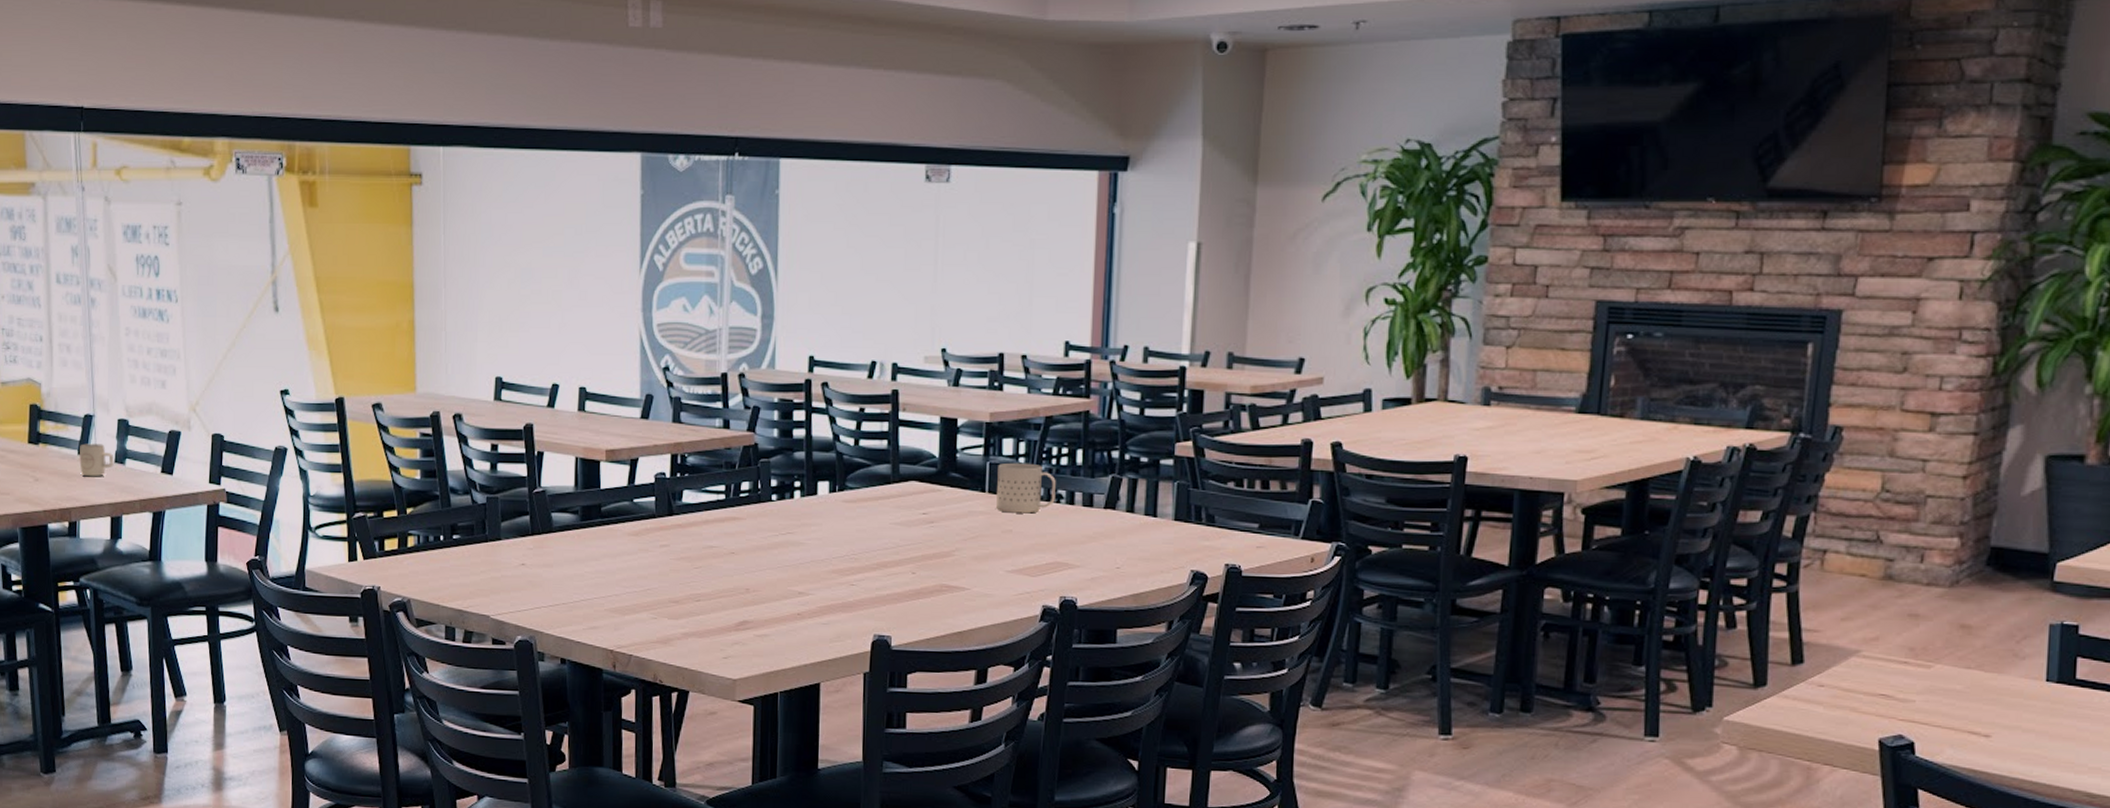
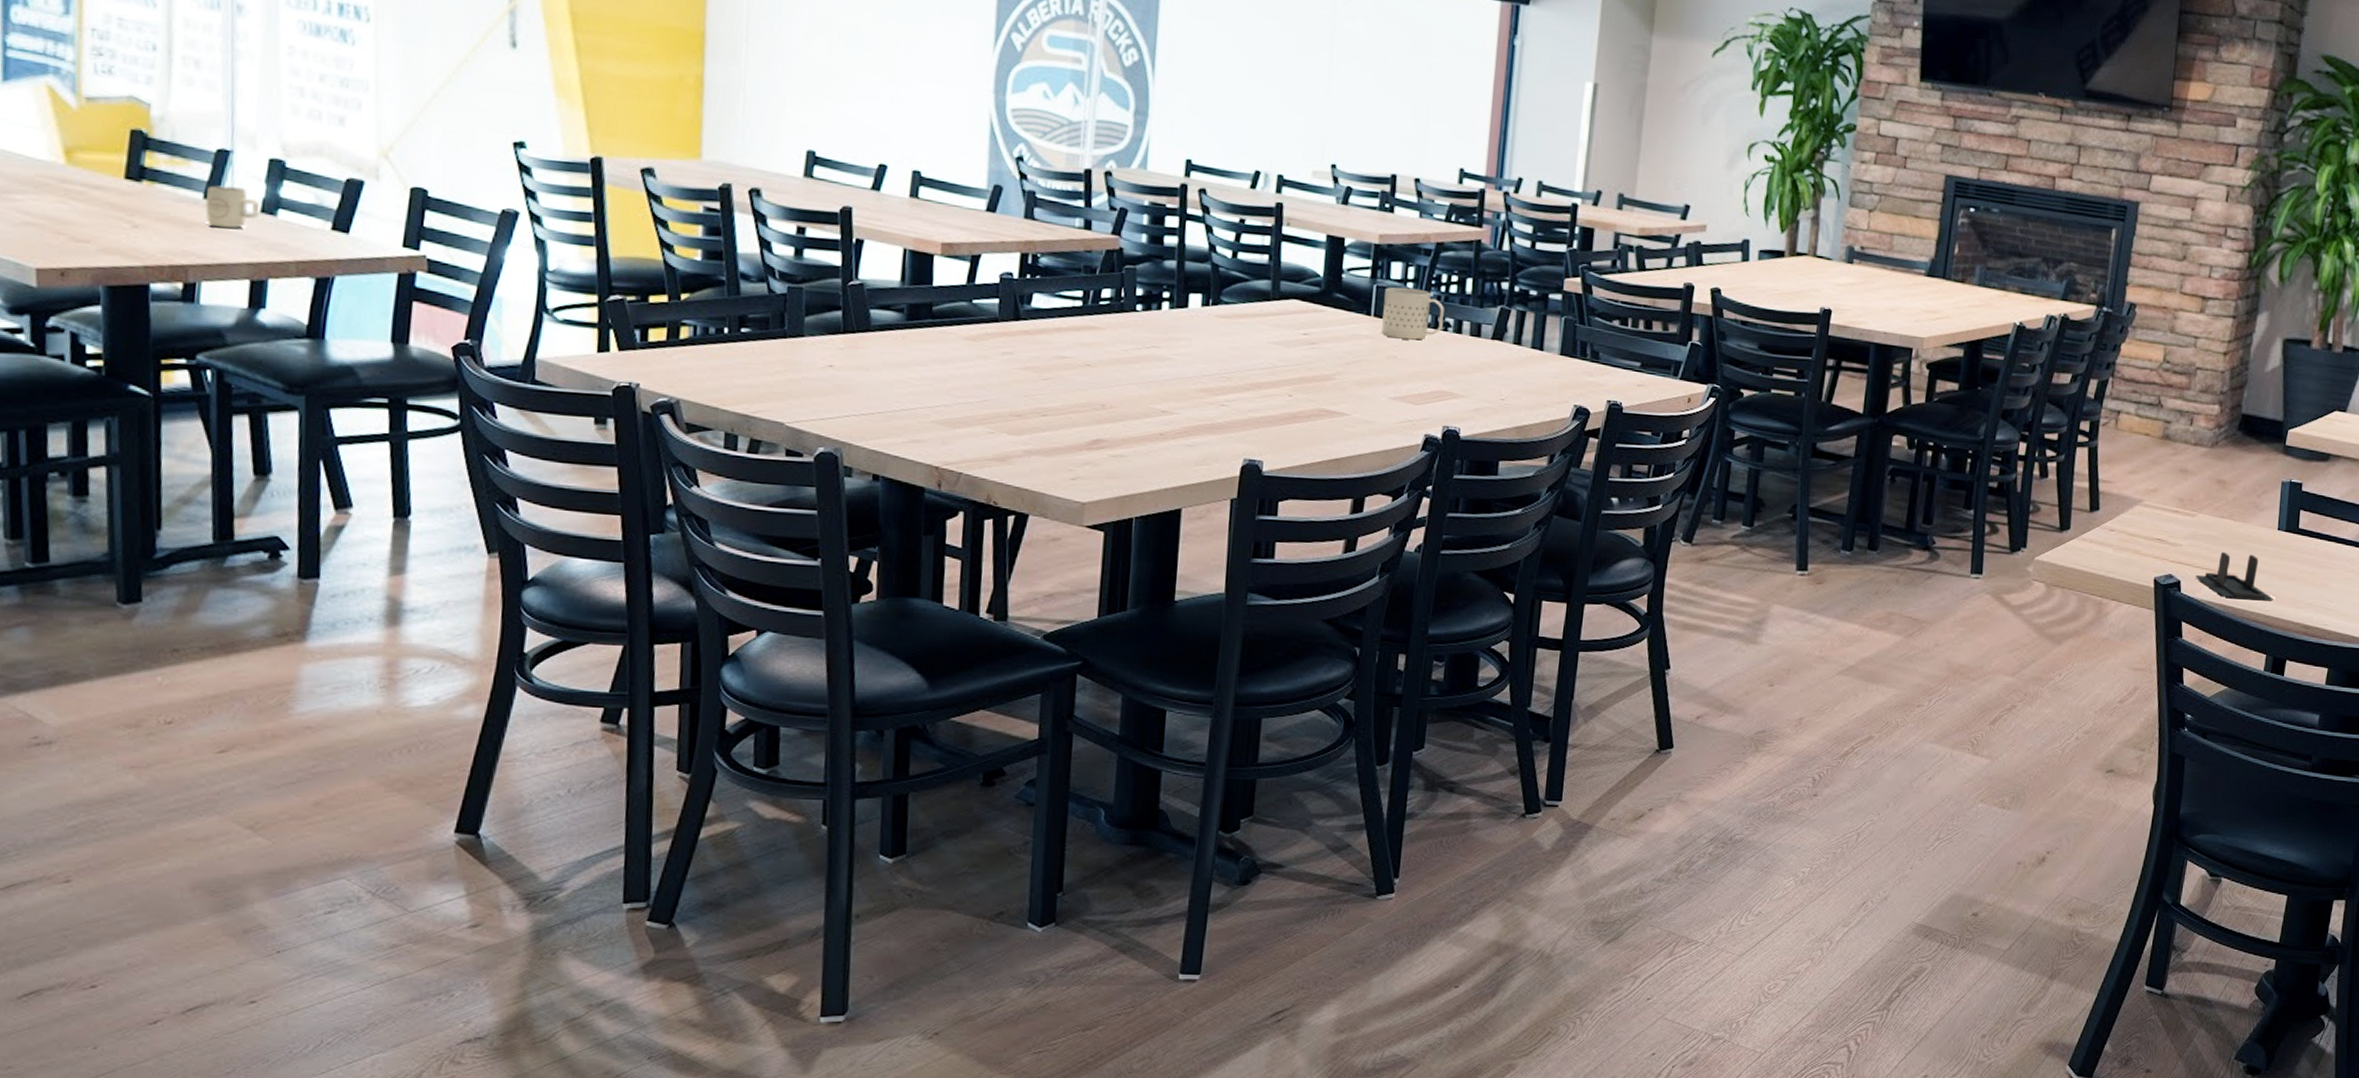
napkin holder: none [1934,707,2044,766] -> present [2195,551,2274,601]

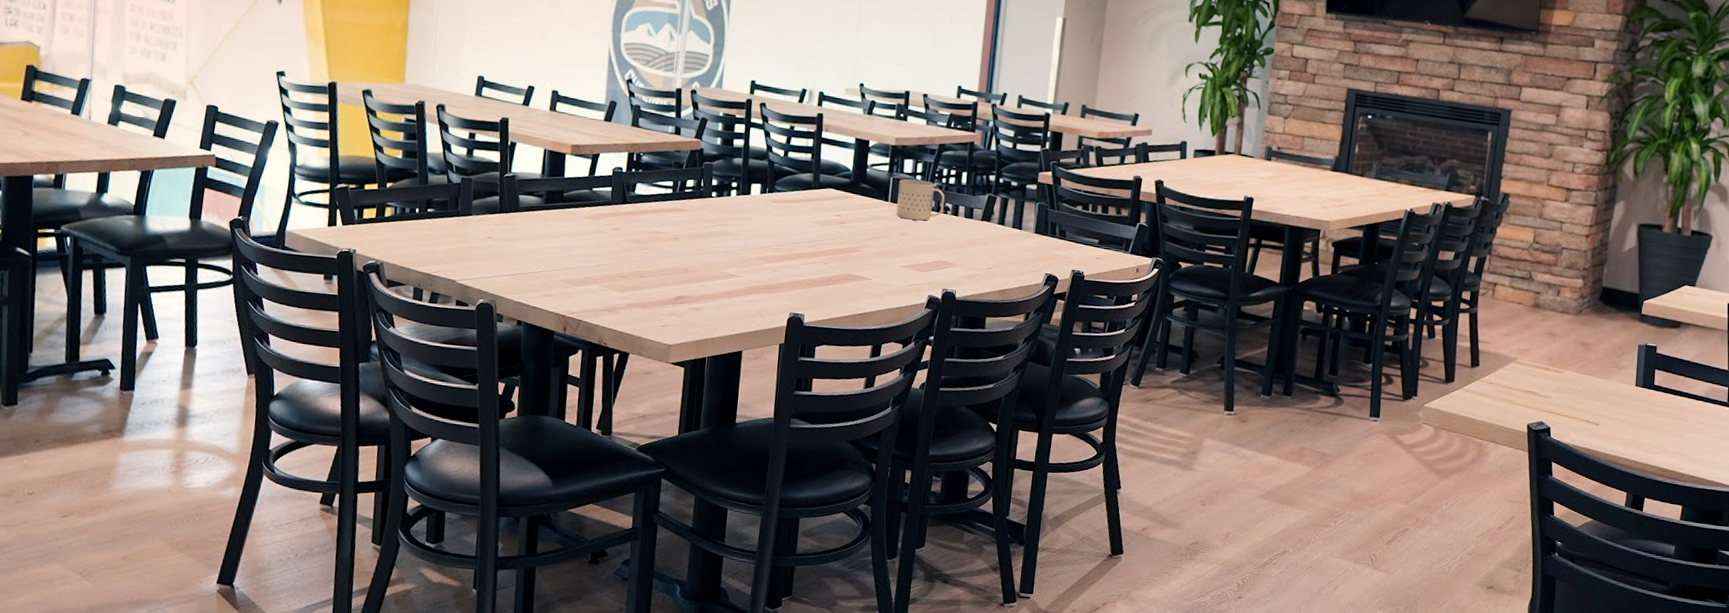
mug: present [205,185,260,229] -> none [71,104,107,136]
napkin holder: present [2195,551,2274,601] -> none [1563,403,1633,447]

